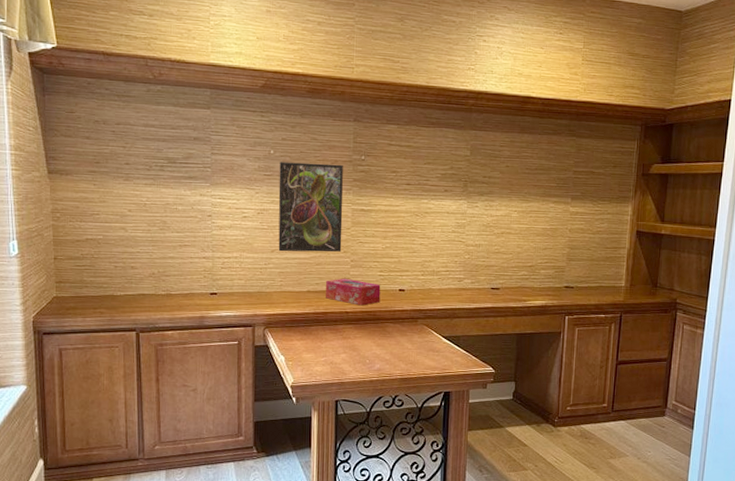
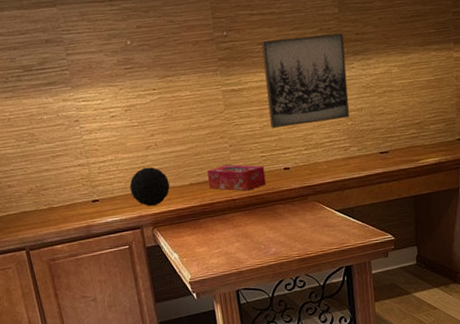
decorative orb: none [249,269,288,306] -> present [129,167,170,206]
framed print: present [278,162,343,253] -> none [138,44,218,148]
wall art: none [393,169,471,252] -> present [262,33,349,129]

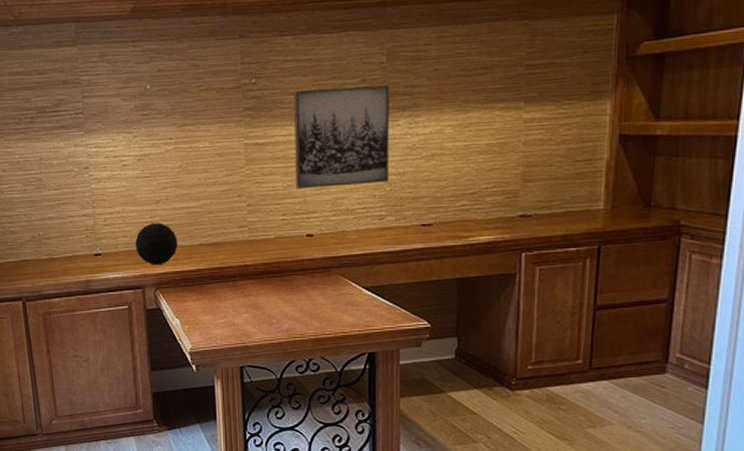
tissue box: present [207,164,266,191] -> none [220,226,285,257]

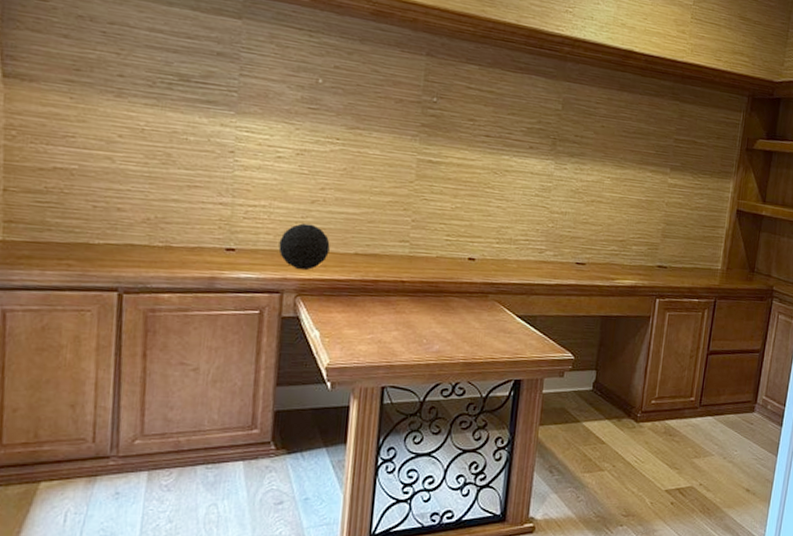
wall art: present [294,85,390,190] -> none [464,117,562,219]

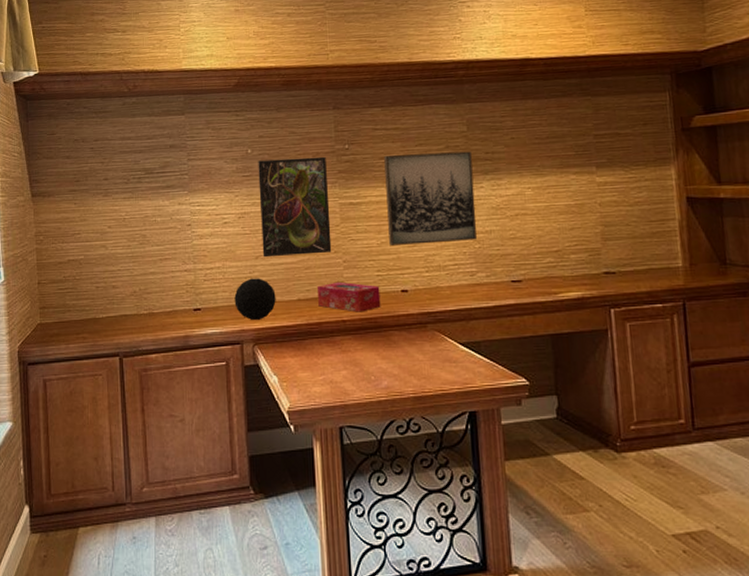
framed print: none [320,94,410,209] -> present [258,156,332,258]
tissue box: none [377,240,447,275] -> present [318,281,381,312]
wall art: none [464,117,562,219] -> present [384,151,477,247]

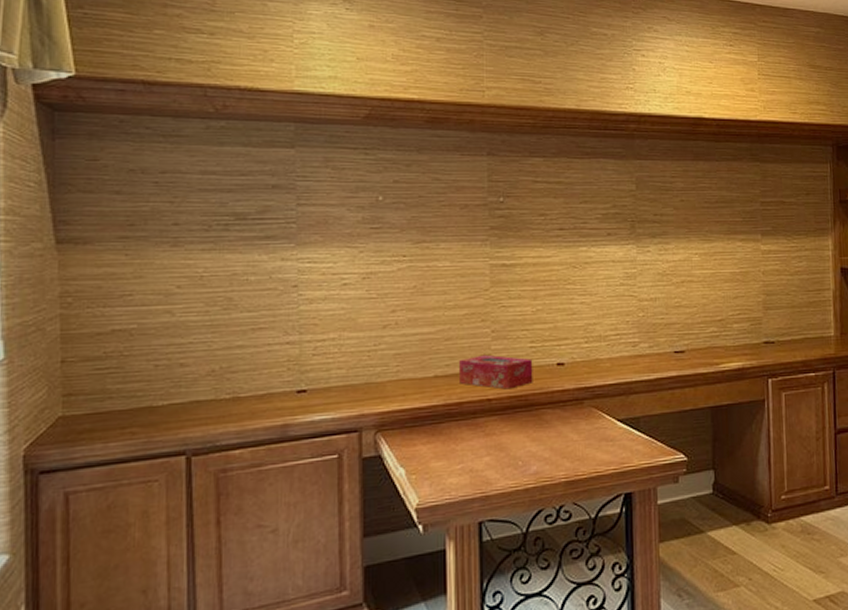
decorative orb: present [234,278,276,320] -> none [353,351,407,402]
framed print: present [258,156,332,258] -> none [391,209,479,327]
wall art: present [384,151,477,247] -> none [544,211,642,315]

